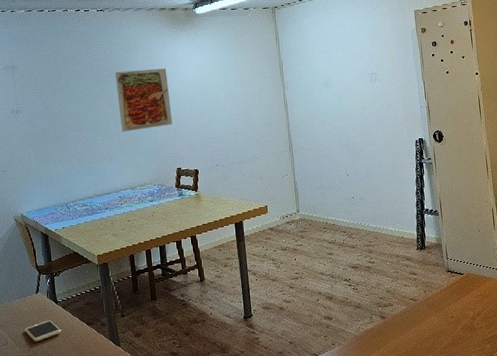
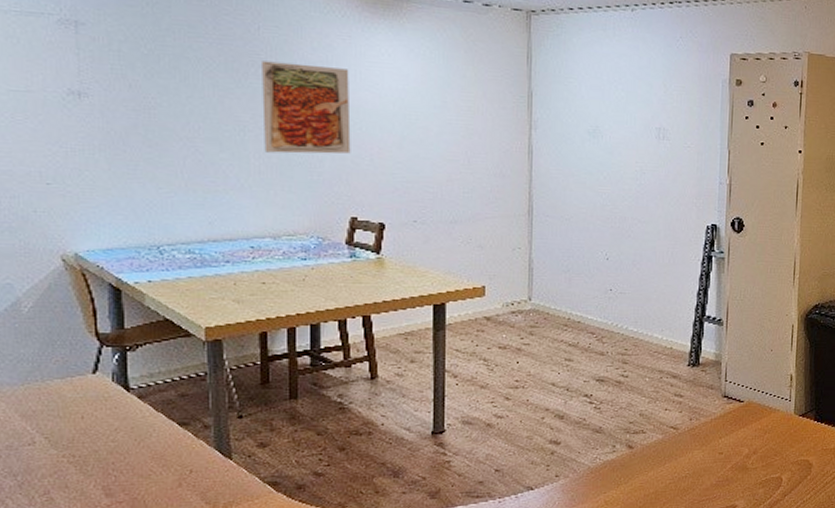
smartphone: present [25,320,62,342] -> none [68,413,135,444]

